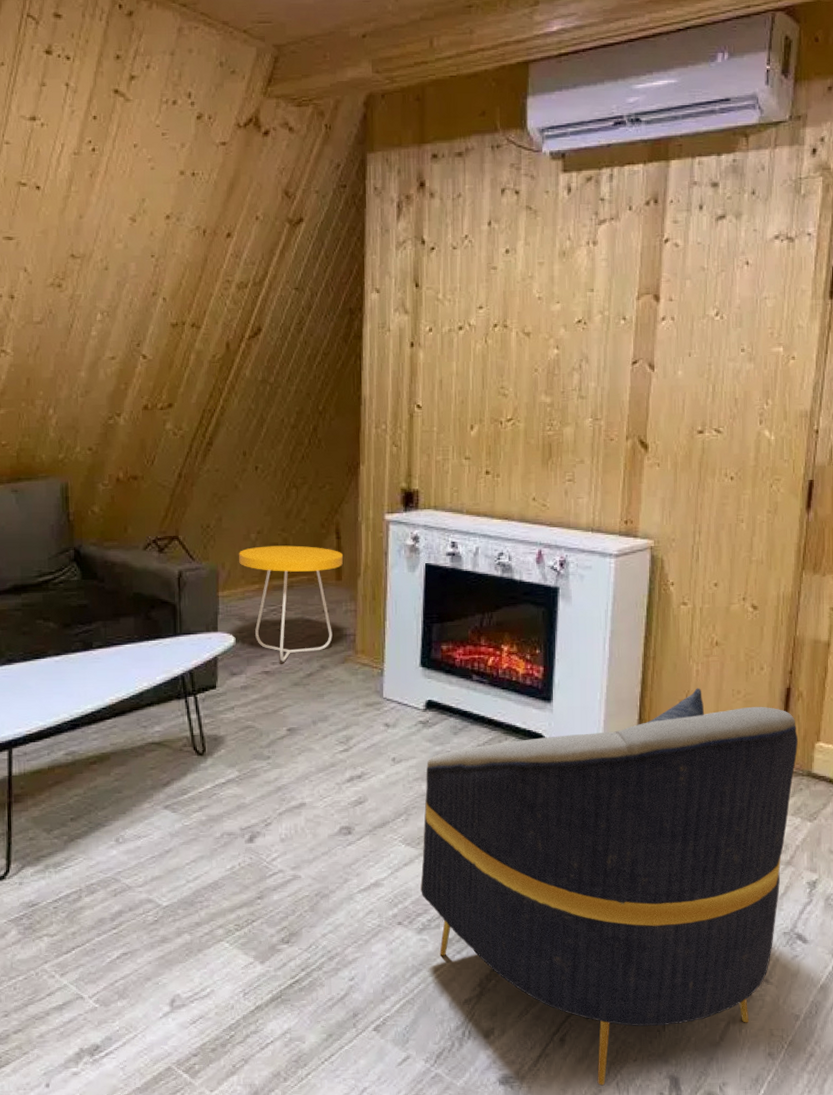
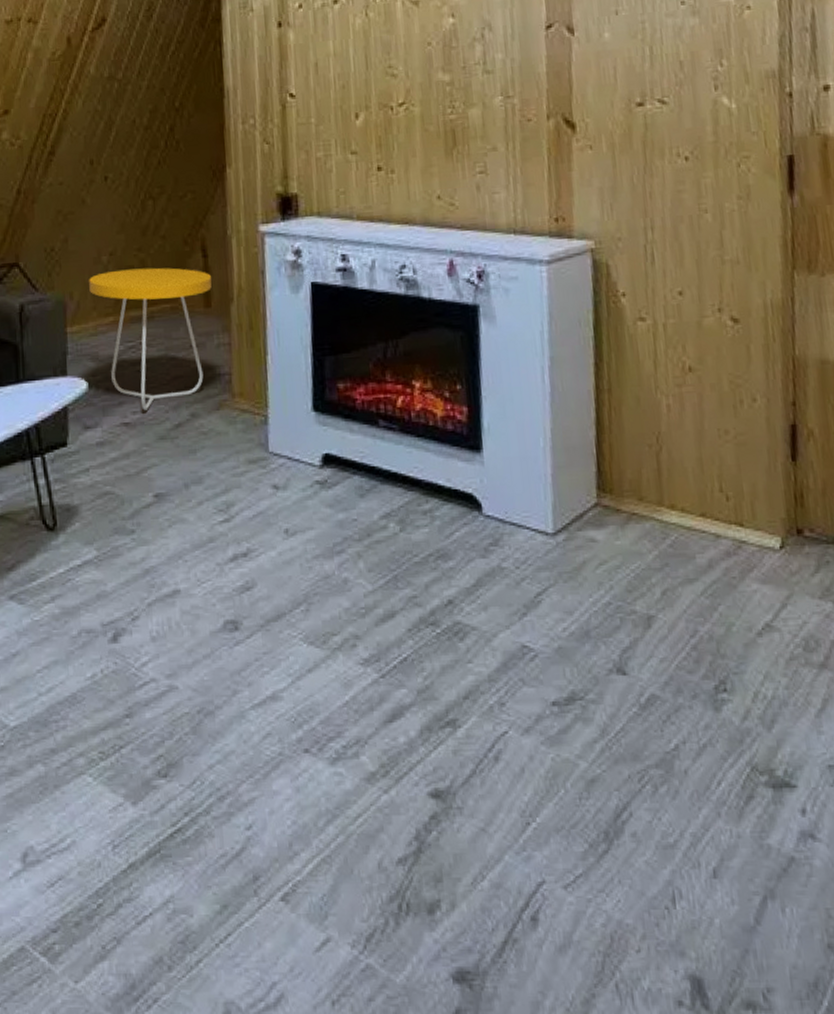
armchair: present [420,688,798,1086] -> none [328,428,817,988]

